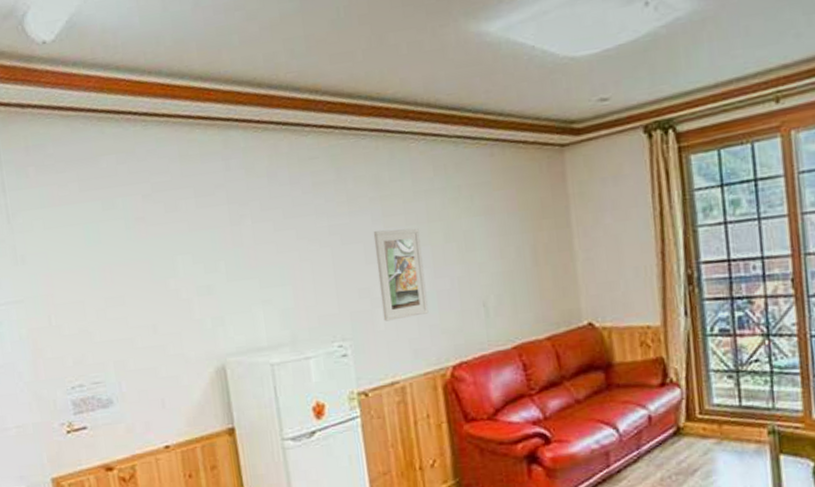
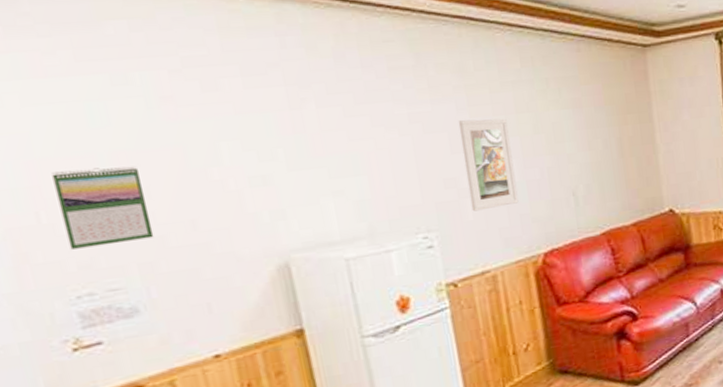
calendar: none [60,277,126,347] -> present [52,166,154,250]

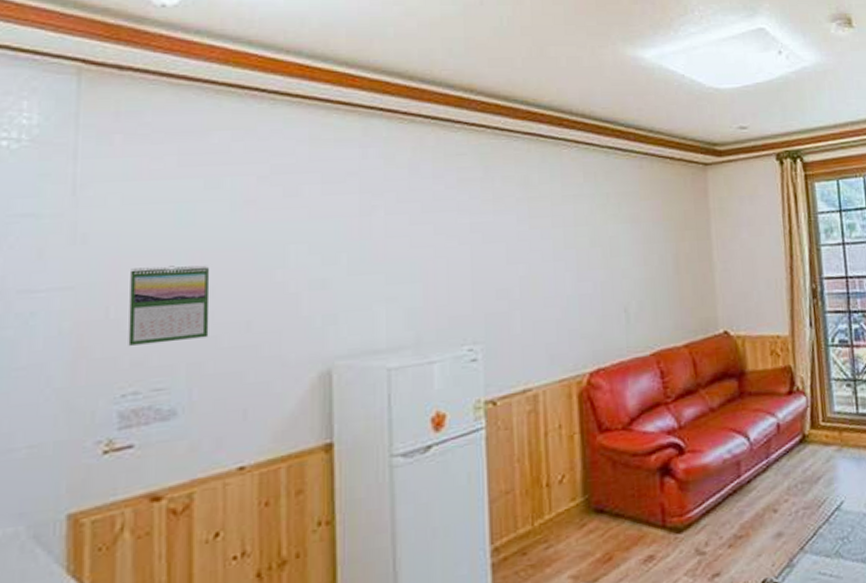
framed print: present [458,118,519,212] -> none [517,231,569,325]

